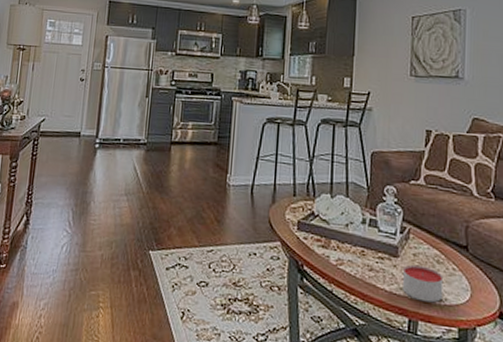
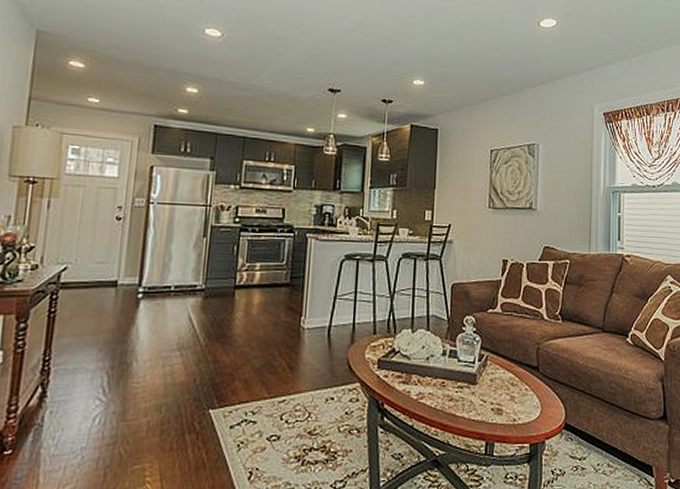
candle: present [403,264,444,303] -> none [481,390,517,424]

